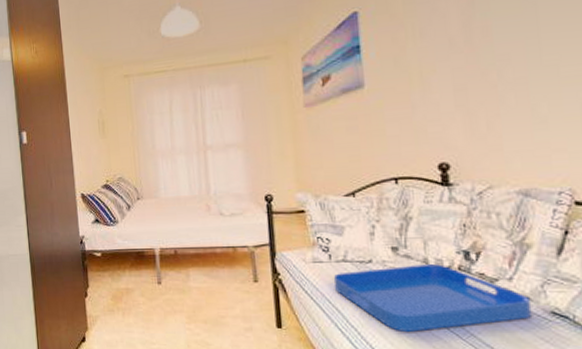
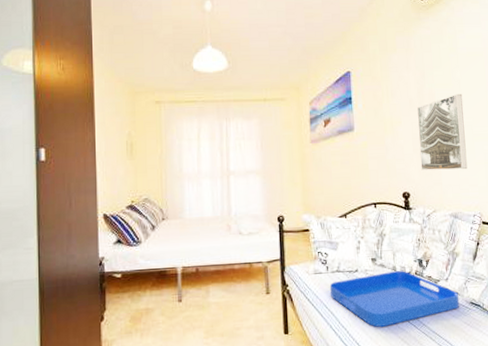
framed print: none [461,19,549,133] -> present [417,93,468,171]

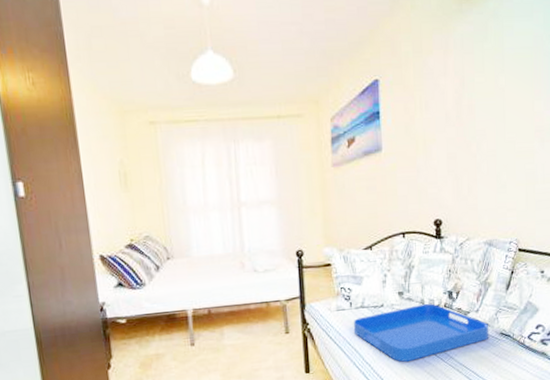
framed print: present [417,93,468,171] -> none [453,104,507,195]

